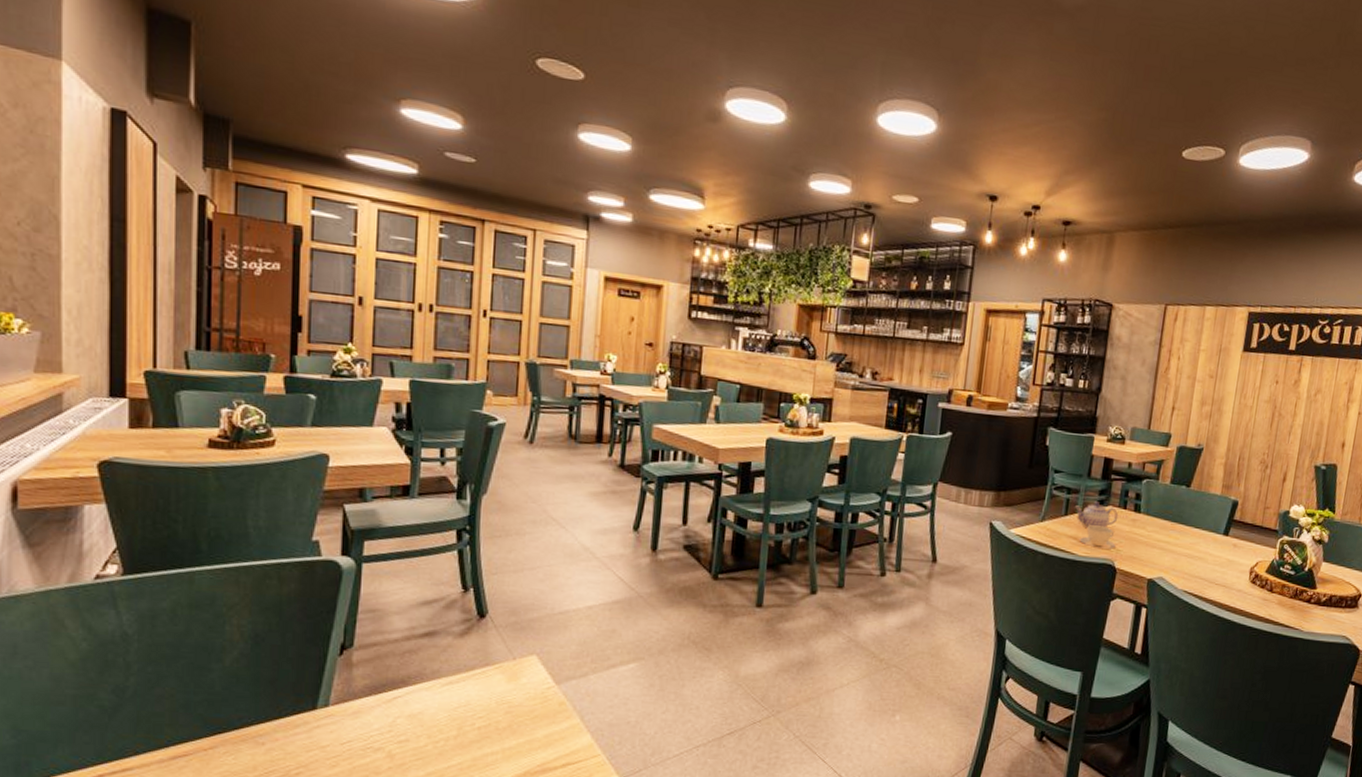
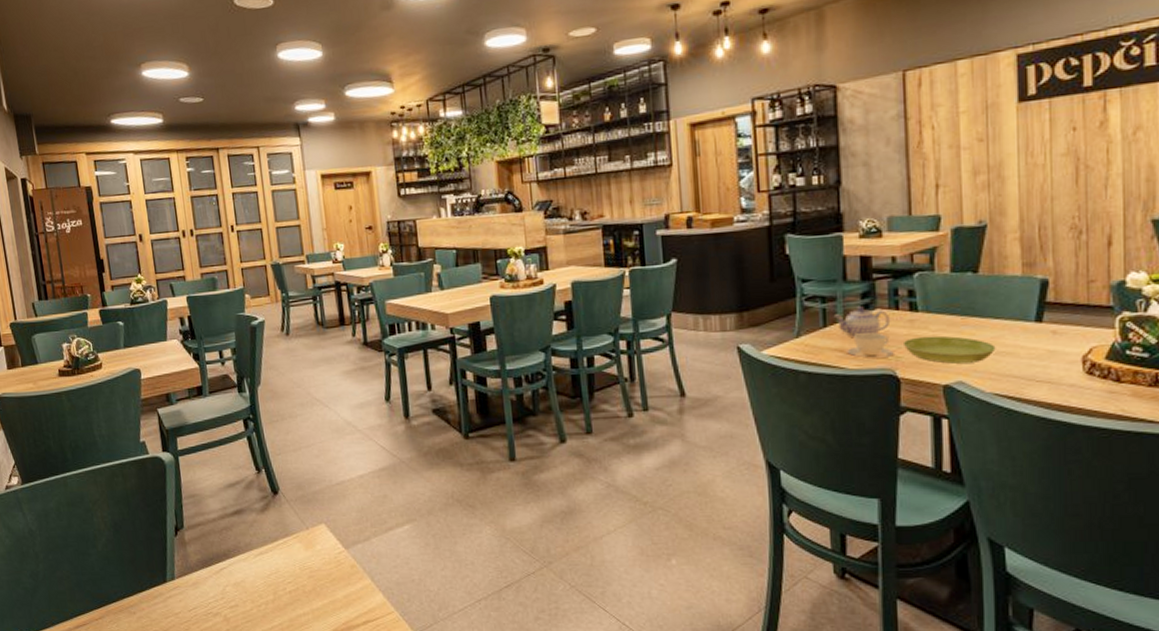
saucer: none [1124,534,1192,563] -> present [904,335,996,364]

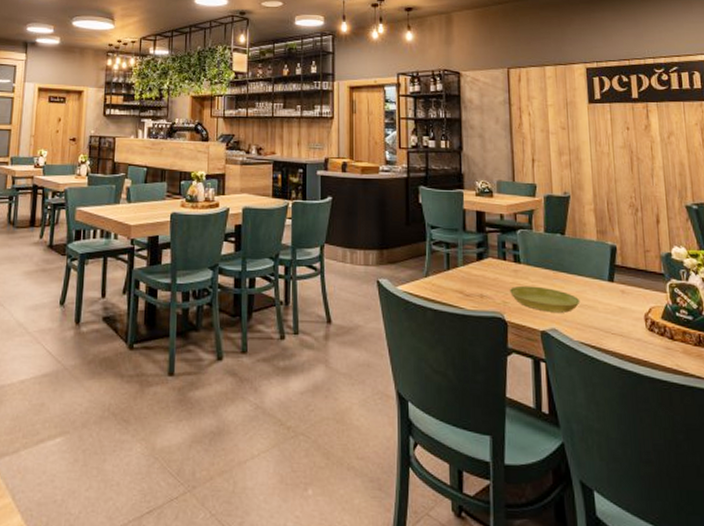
teapot: present [833,306,891,339] -> none [455,254,500,282]
teacup: present [847,332,894,358] -> none [465,278,502,302]

